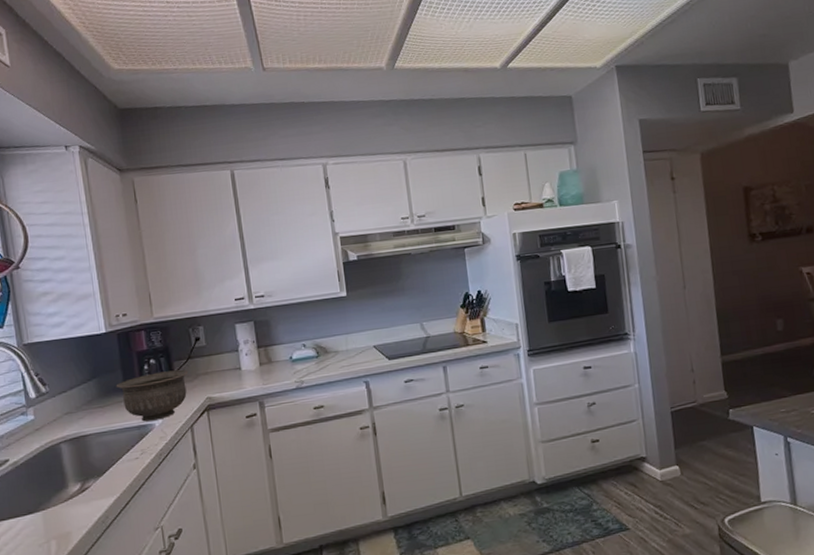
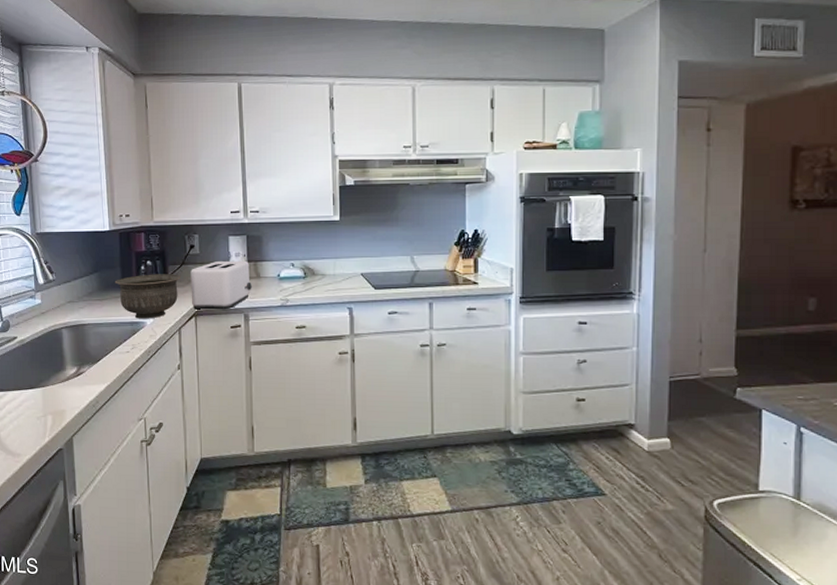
toaster: none [198,347,264,404] -> present [191,260,252,310]

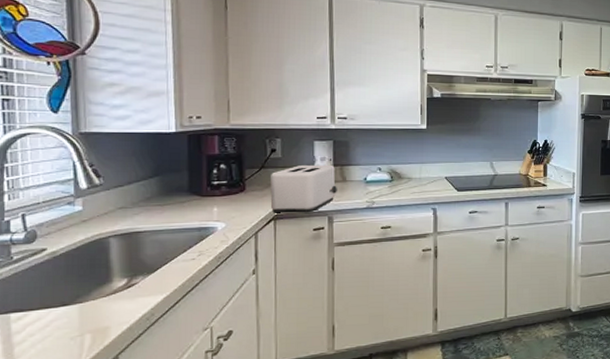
bowl: present [114,274,180,319] -> none [180,178,259,224]

